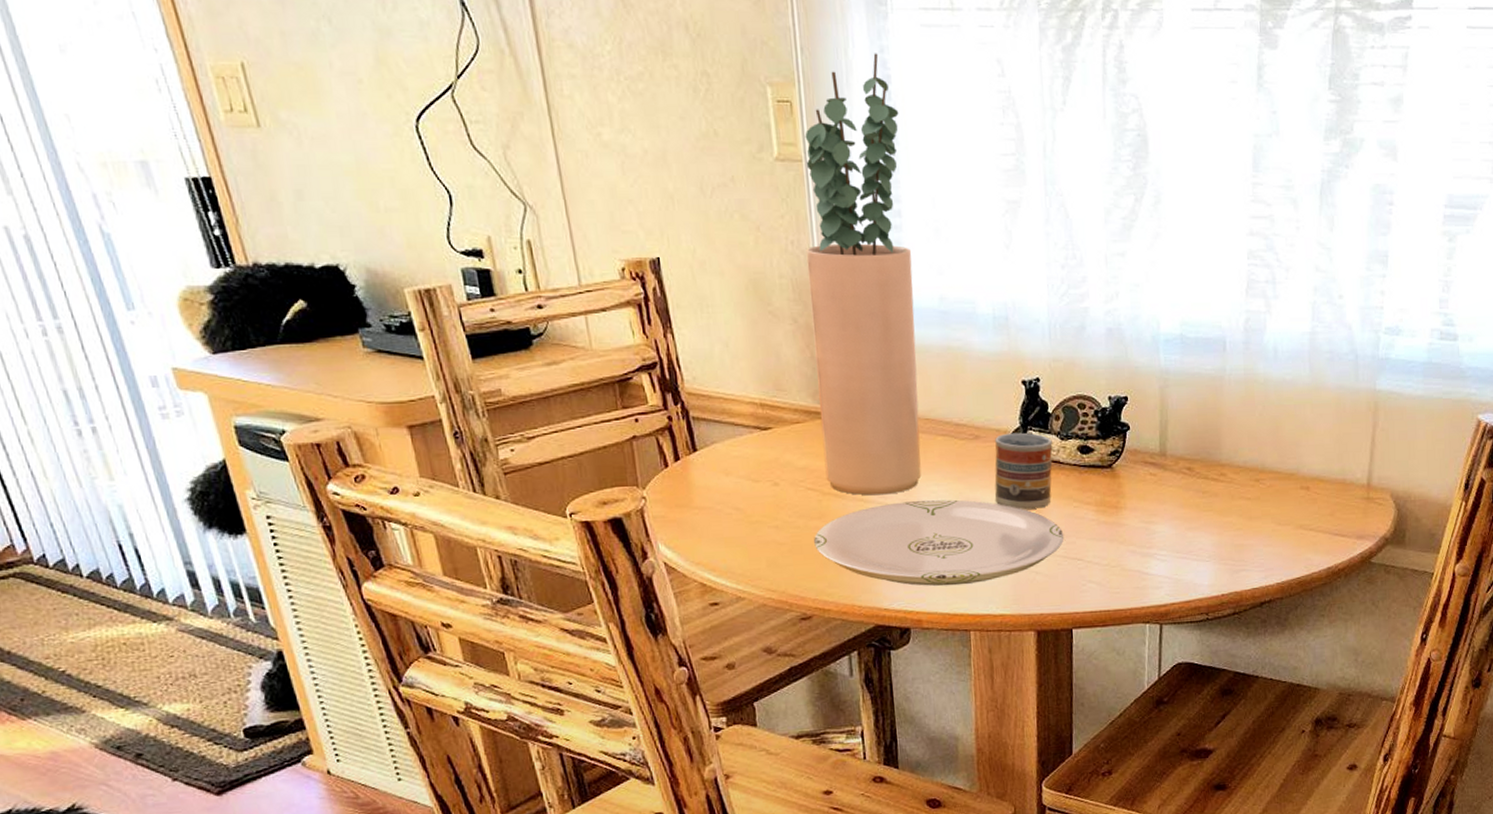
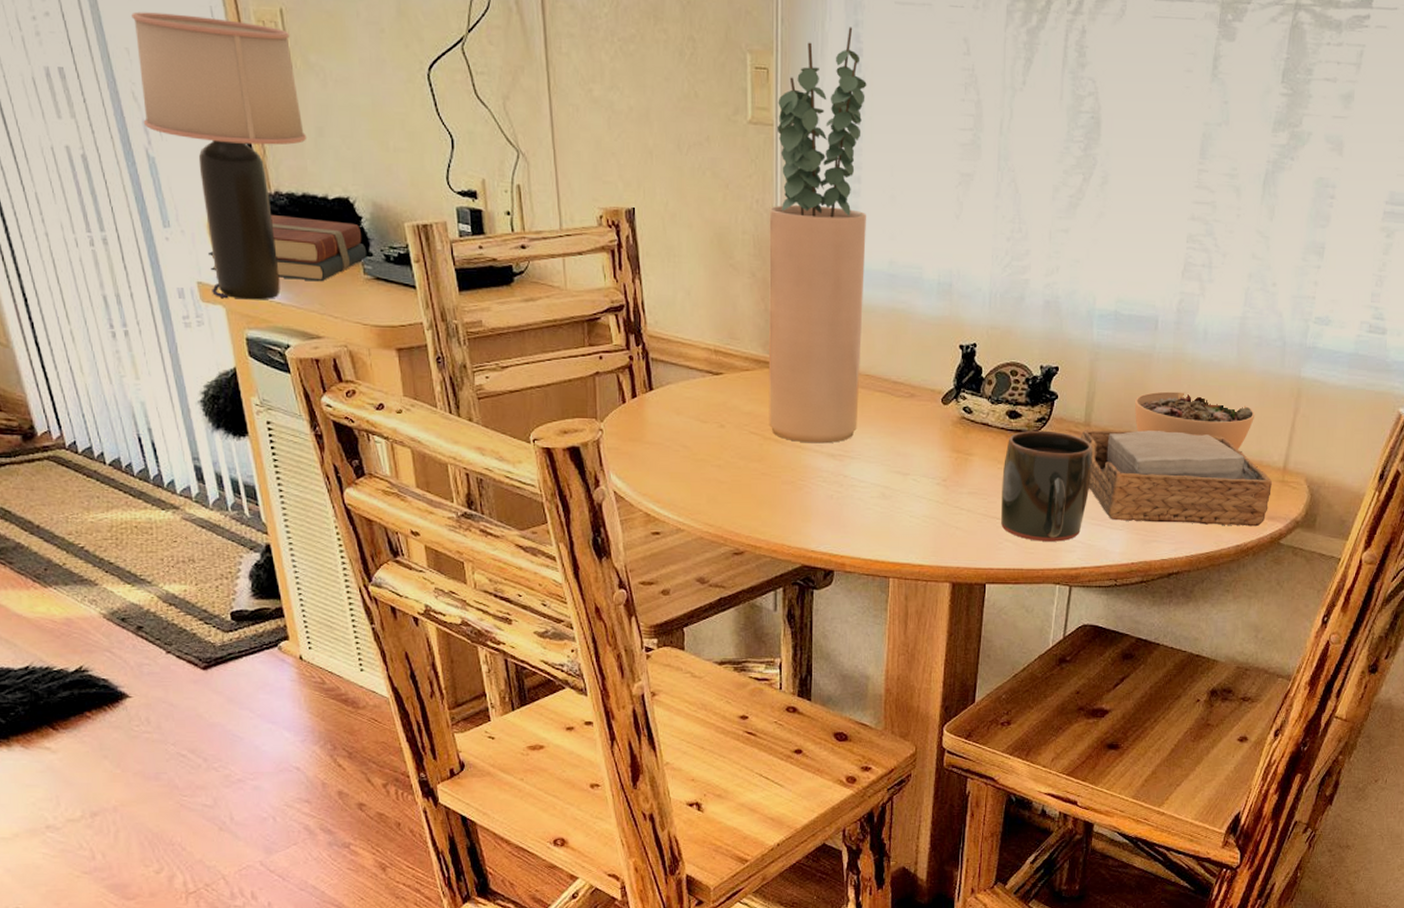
table lamp: none [69,73,285,385] -> present [131,11,307,300]
books: none [182,289,365,359] -> present [208,215,367,282]
plate: present [814,499,1064,586] -> none [752,451,986,534]
cup: present [994,432,1053,509] -> none [924,393,983,467]
mug: none [1079,463,1172,580] -> present [1001,430,1093,542]
napkin holder: none [1157,455,1358,552] -> present [1081,429,1272,527]
salad: none [1209,413,1334,470] -> present [1134,391,1256,450]

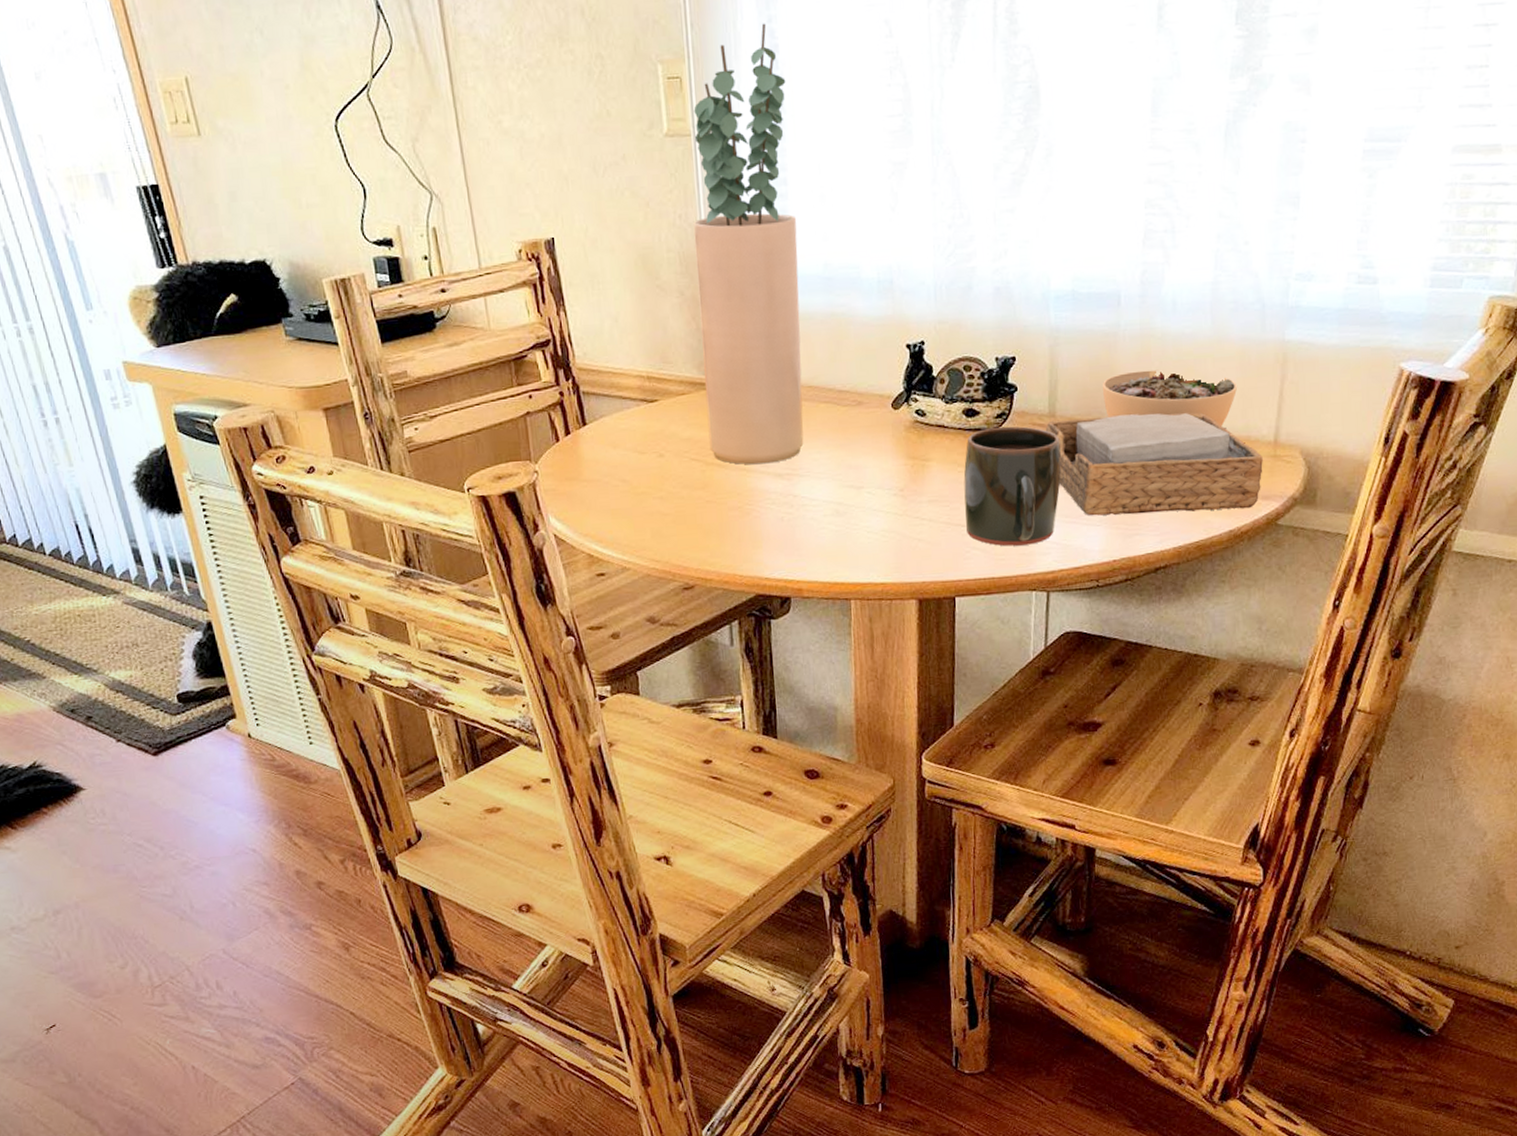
table lamp: present [131,11,307,300] -> none [42,94,221,376]
books: present [208,215,367,282] -> none [131,285,287,349]

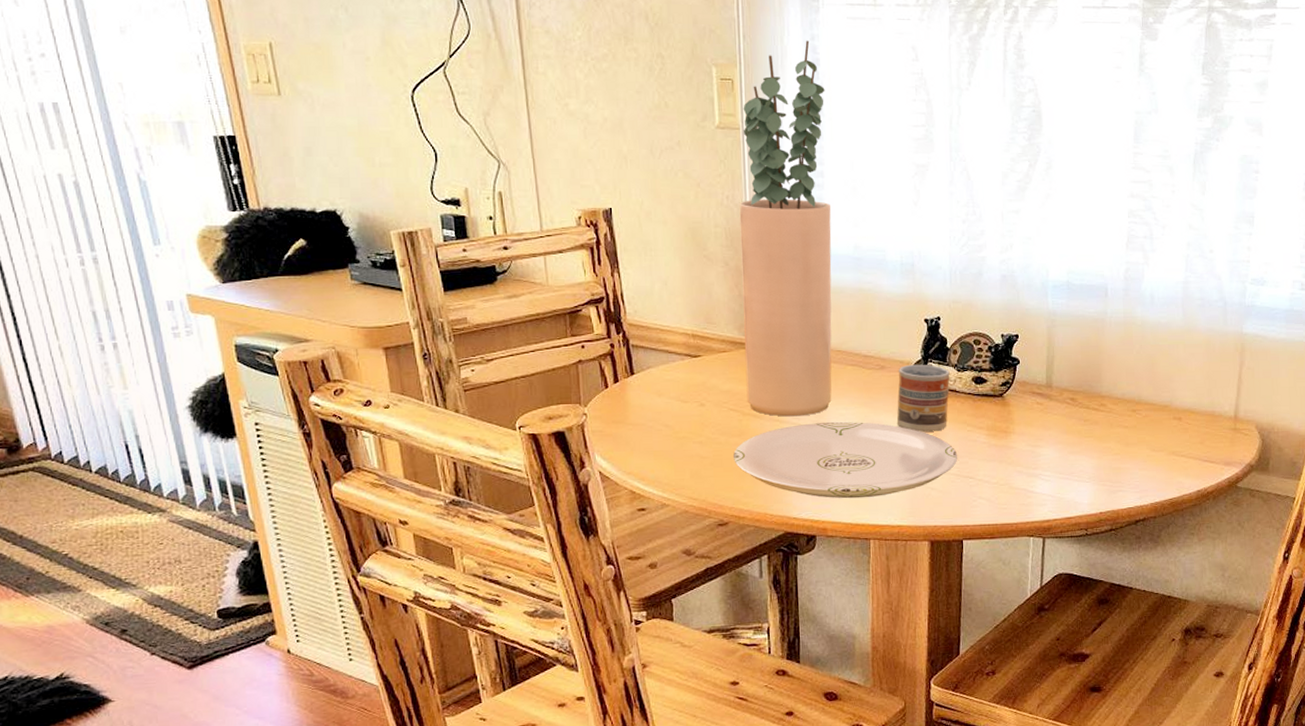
plate: none [697,467,948,555] -> present [733,422,958,499]
cup: none [877,397,937,475] -> present [896,364,950,432]
mug: present [963,426,1061,547] -> none [972,393,1056,497]
napkin holder: present [1046,413,1263,516] -> none [1044,388,1225,474]
salad: present [1102,369,1238,427] -> none [1091,352,1204,402]

